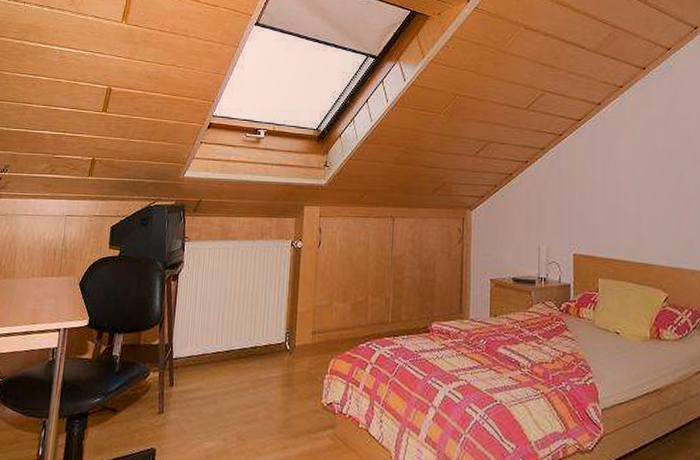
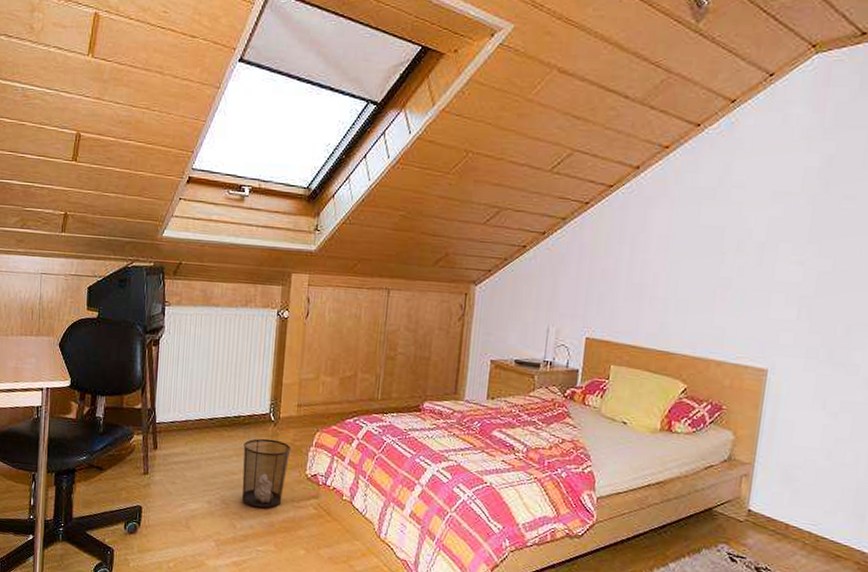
waste bin: none [258,368,307,443] -> present [241,438,291,509]

